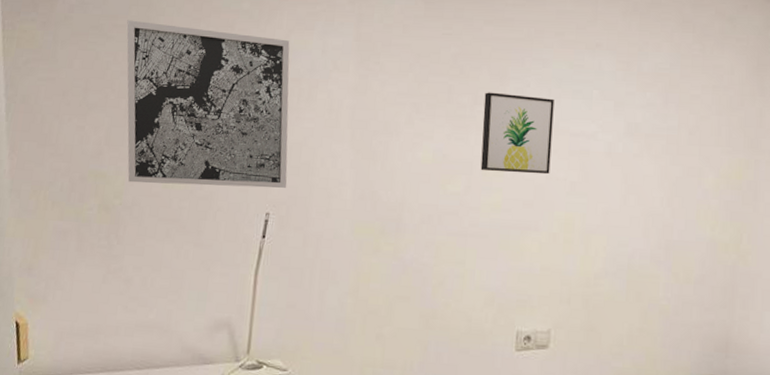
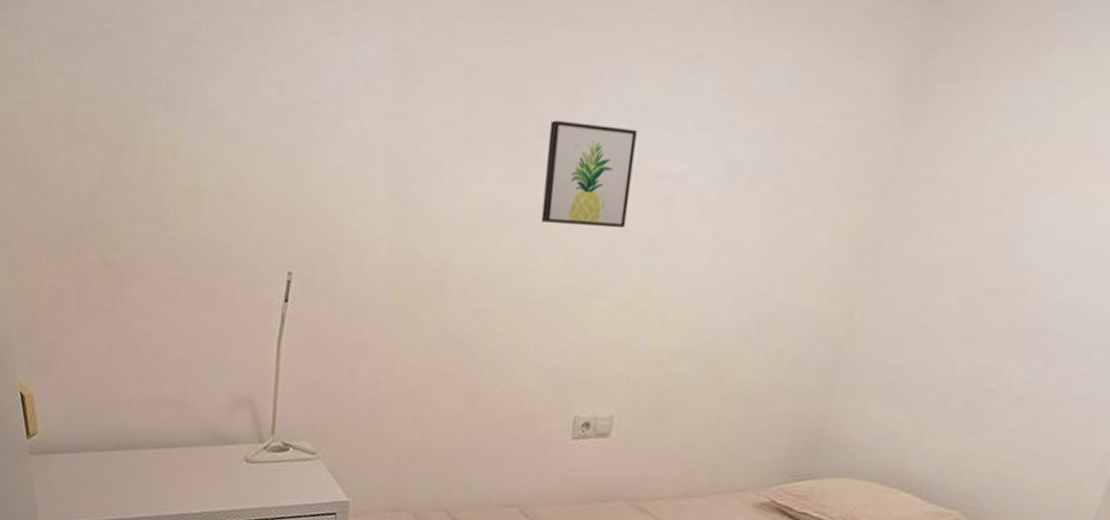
wall art: present [126,20,290,188] -> none [113,23,312,242]

